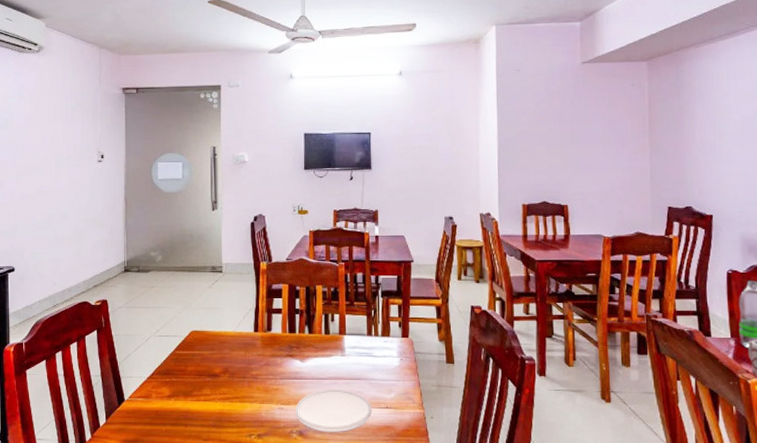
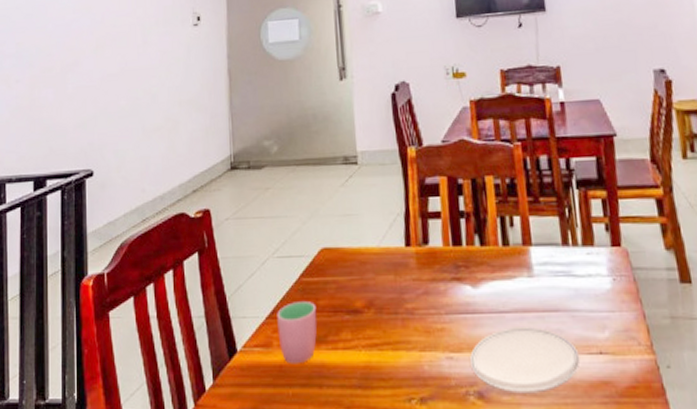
cup: none [156,368,186,410] -> present [277,302,318,364]

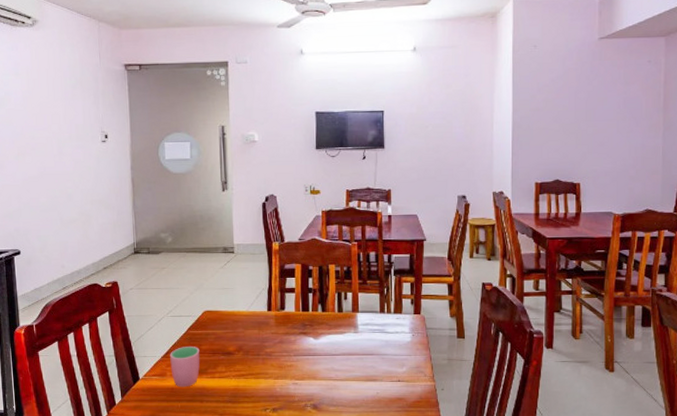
plate: present [470,327,581,394] -> none [309,365,385,406]

